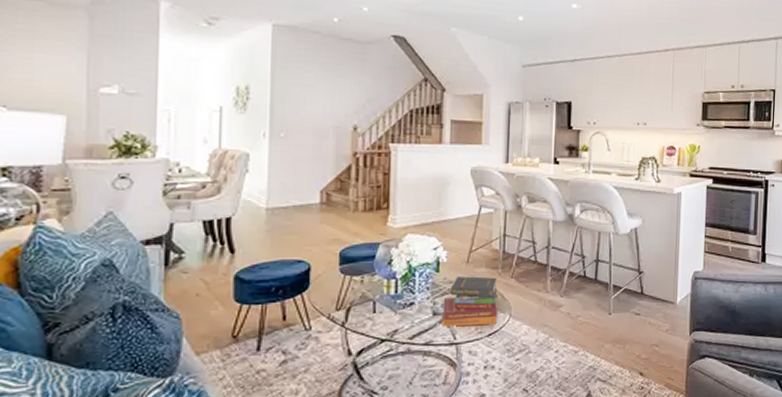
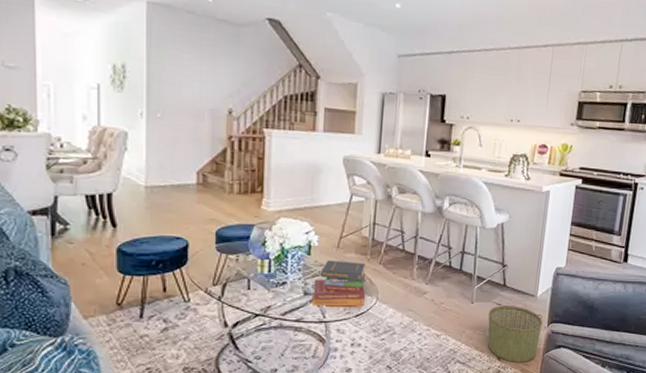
basket: none [627,315,685,377] -> present [487,305,543,362]

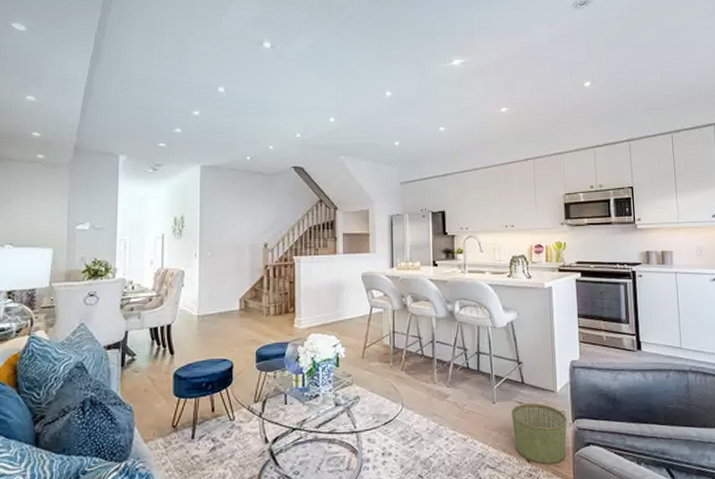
books: present [312,260,366,307] -> none [343,370,392,417]

